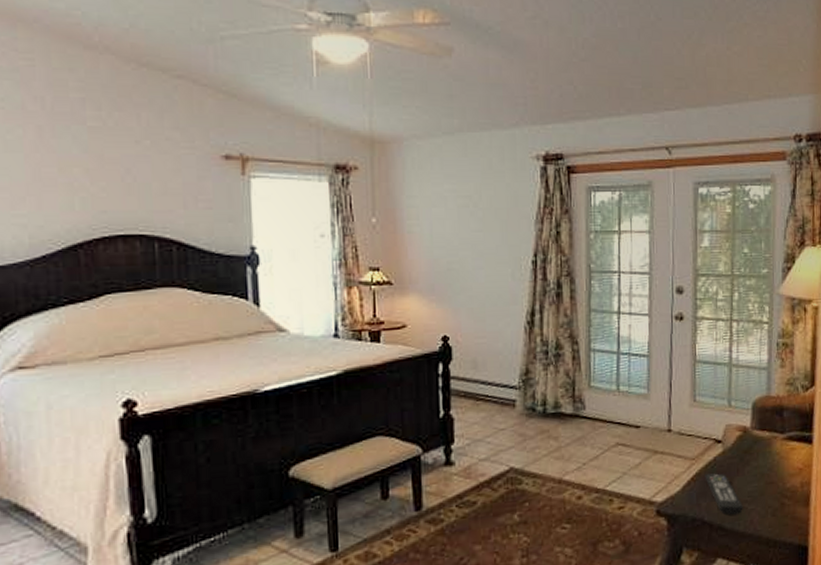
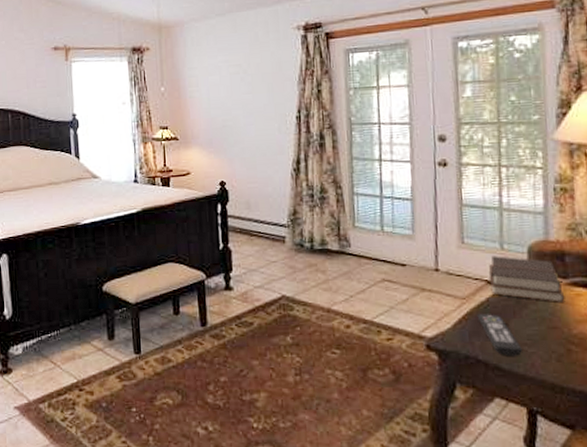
bible: none [716,413,782,458] -> present [488,256,565,302]

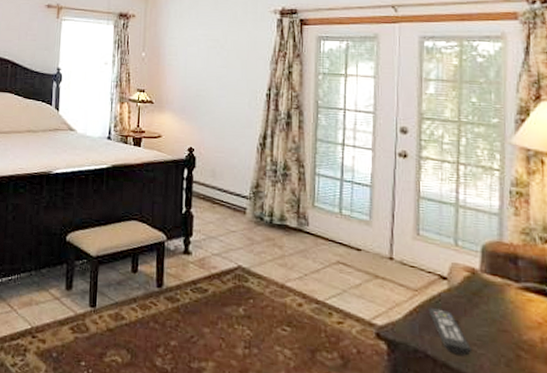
bible: present [488,256,565,302] -> none [441,251,517,306]

